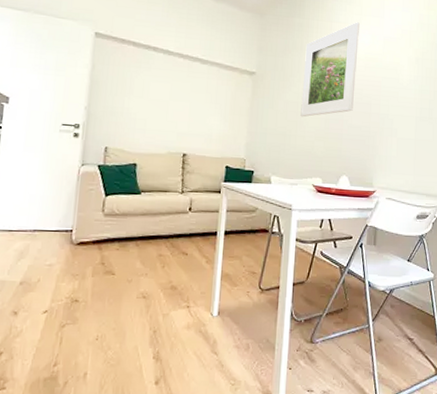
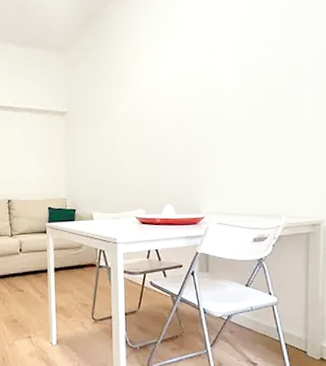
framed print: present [300,22,360,117] -> none [115,39,173,150]

